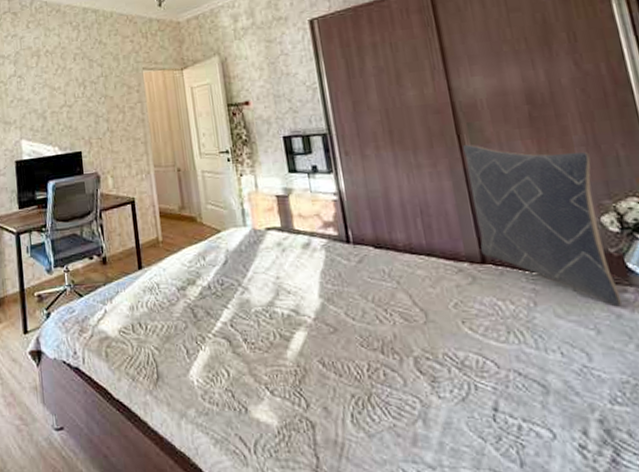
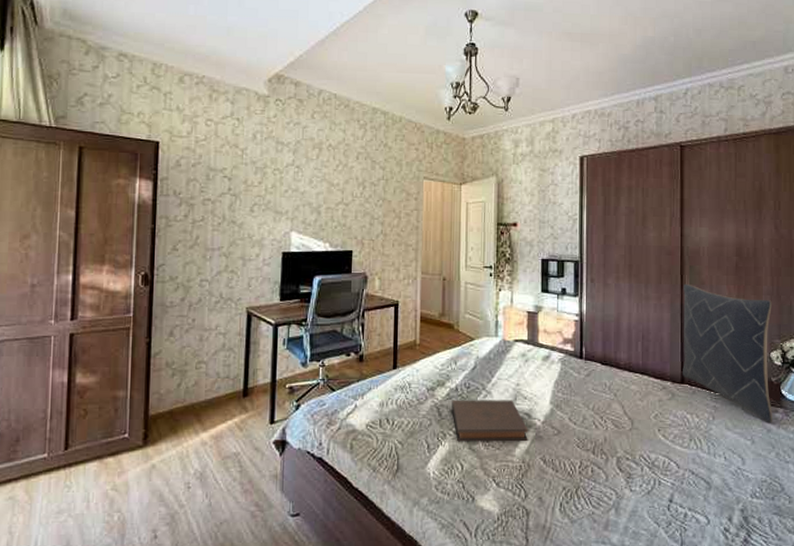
book: none [206,295,300,346] -> present [452,400,528,442]

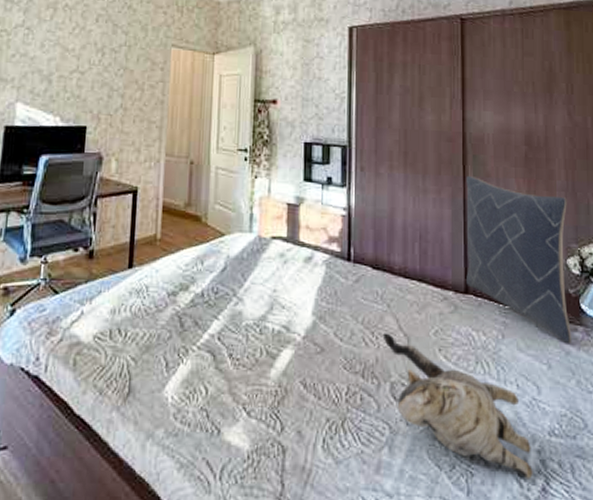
book: present [452,400,528,442] -> none [196,307,286,361]
cat: none [610,417,737,533] -> present [382,333,533,479]

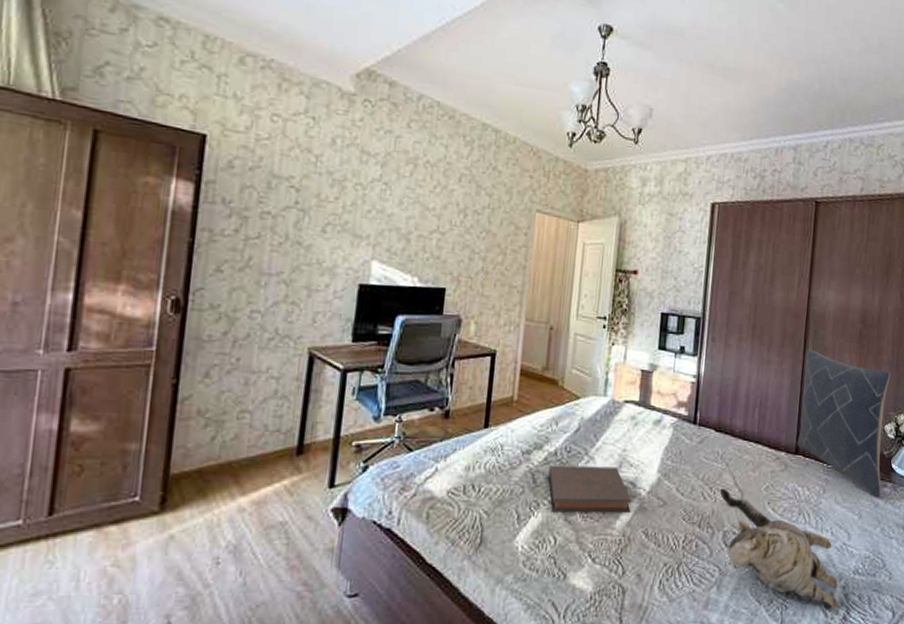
book: none [196,307,286,361] -> present [548,465,632,513]

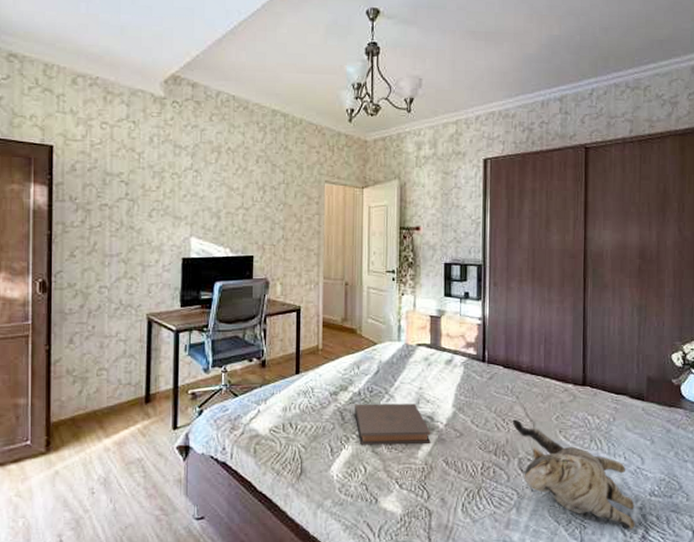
pillow: present [797,349,891,498] -> none [584,286,674,424]

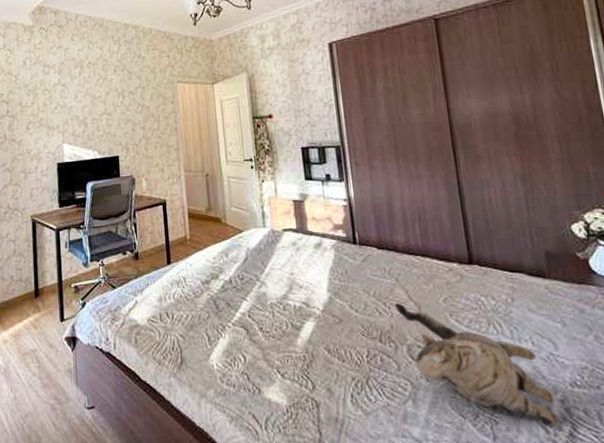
book: present [355,403,431,445] -> none [227,289,309,334]

